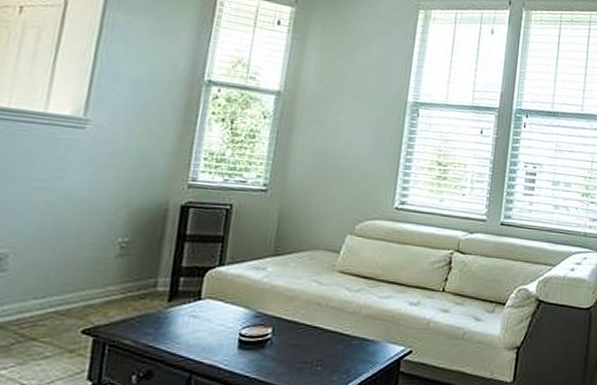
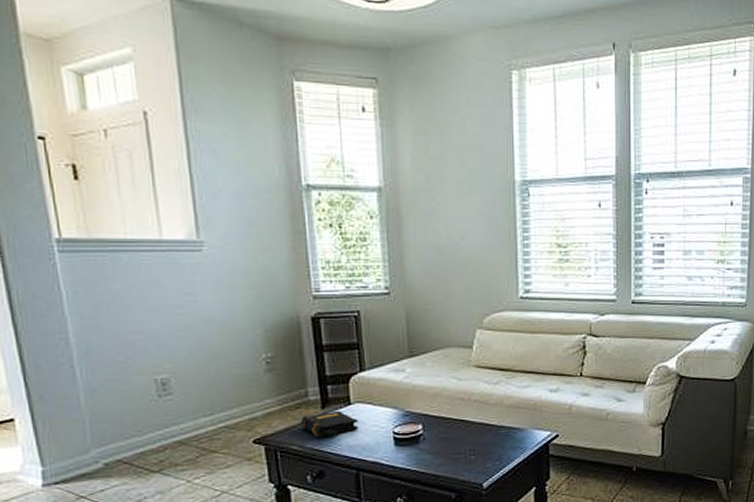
book: none [140,305,205,334] -> present [300,410,358,439]

